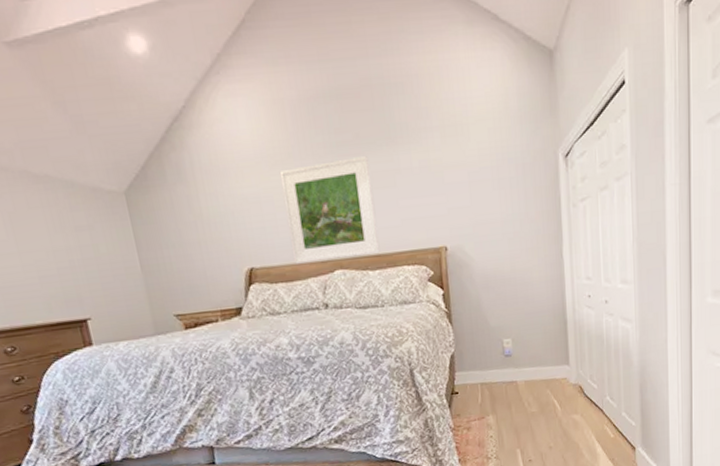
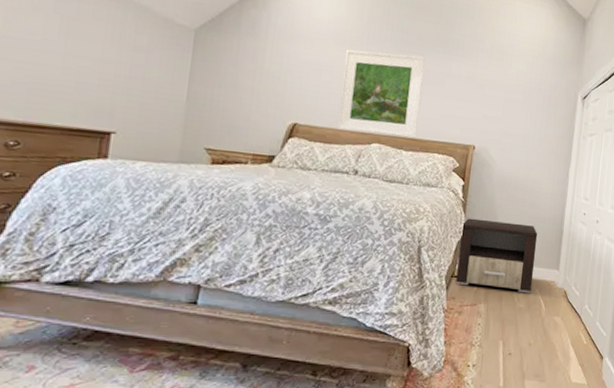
nightstand: none [450,322,542,401] -> present [456,218,538,294]

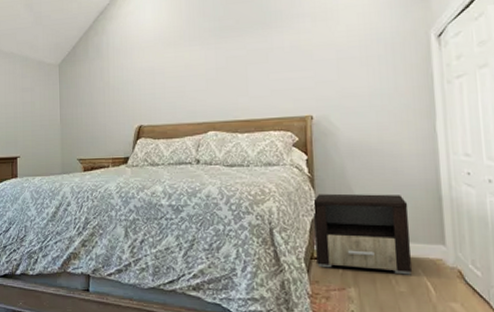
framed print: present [336,49,425,138] -> none [171,38,250,124]

